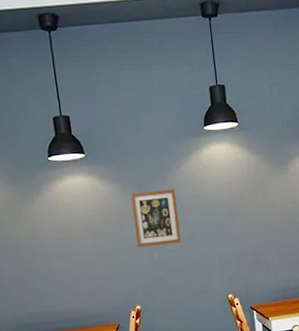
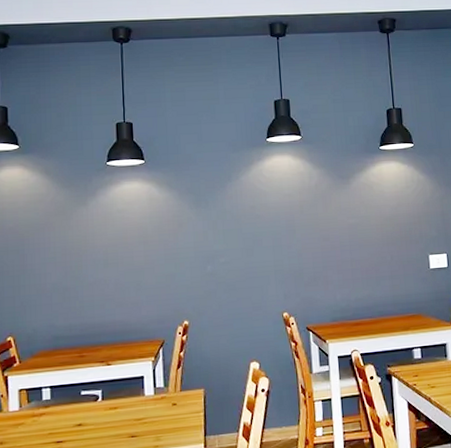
picture frame: present [130,188,181,247] -> none [187,198,236,258]

